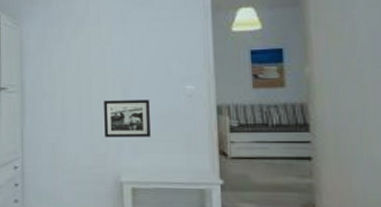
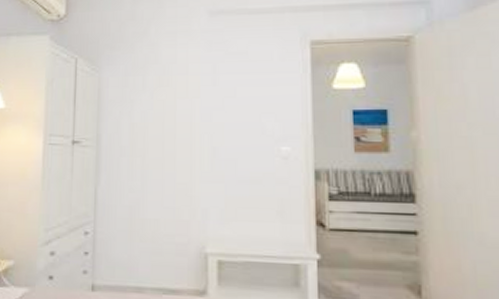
picture frame: present [104,100,150,137] -> none [189,160,240,203]

